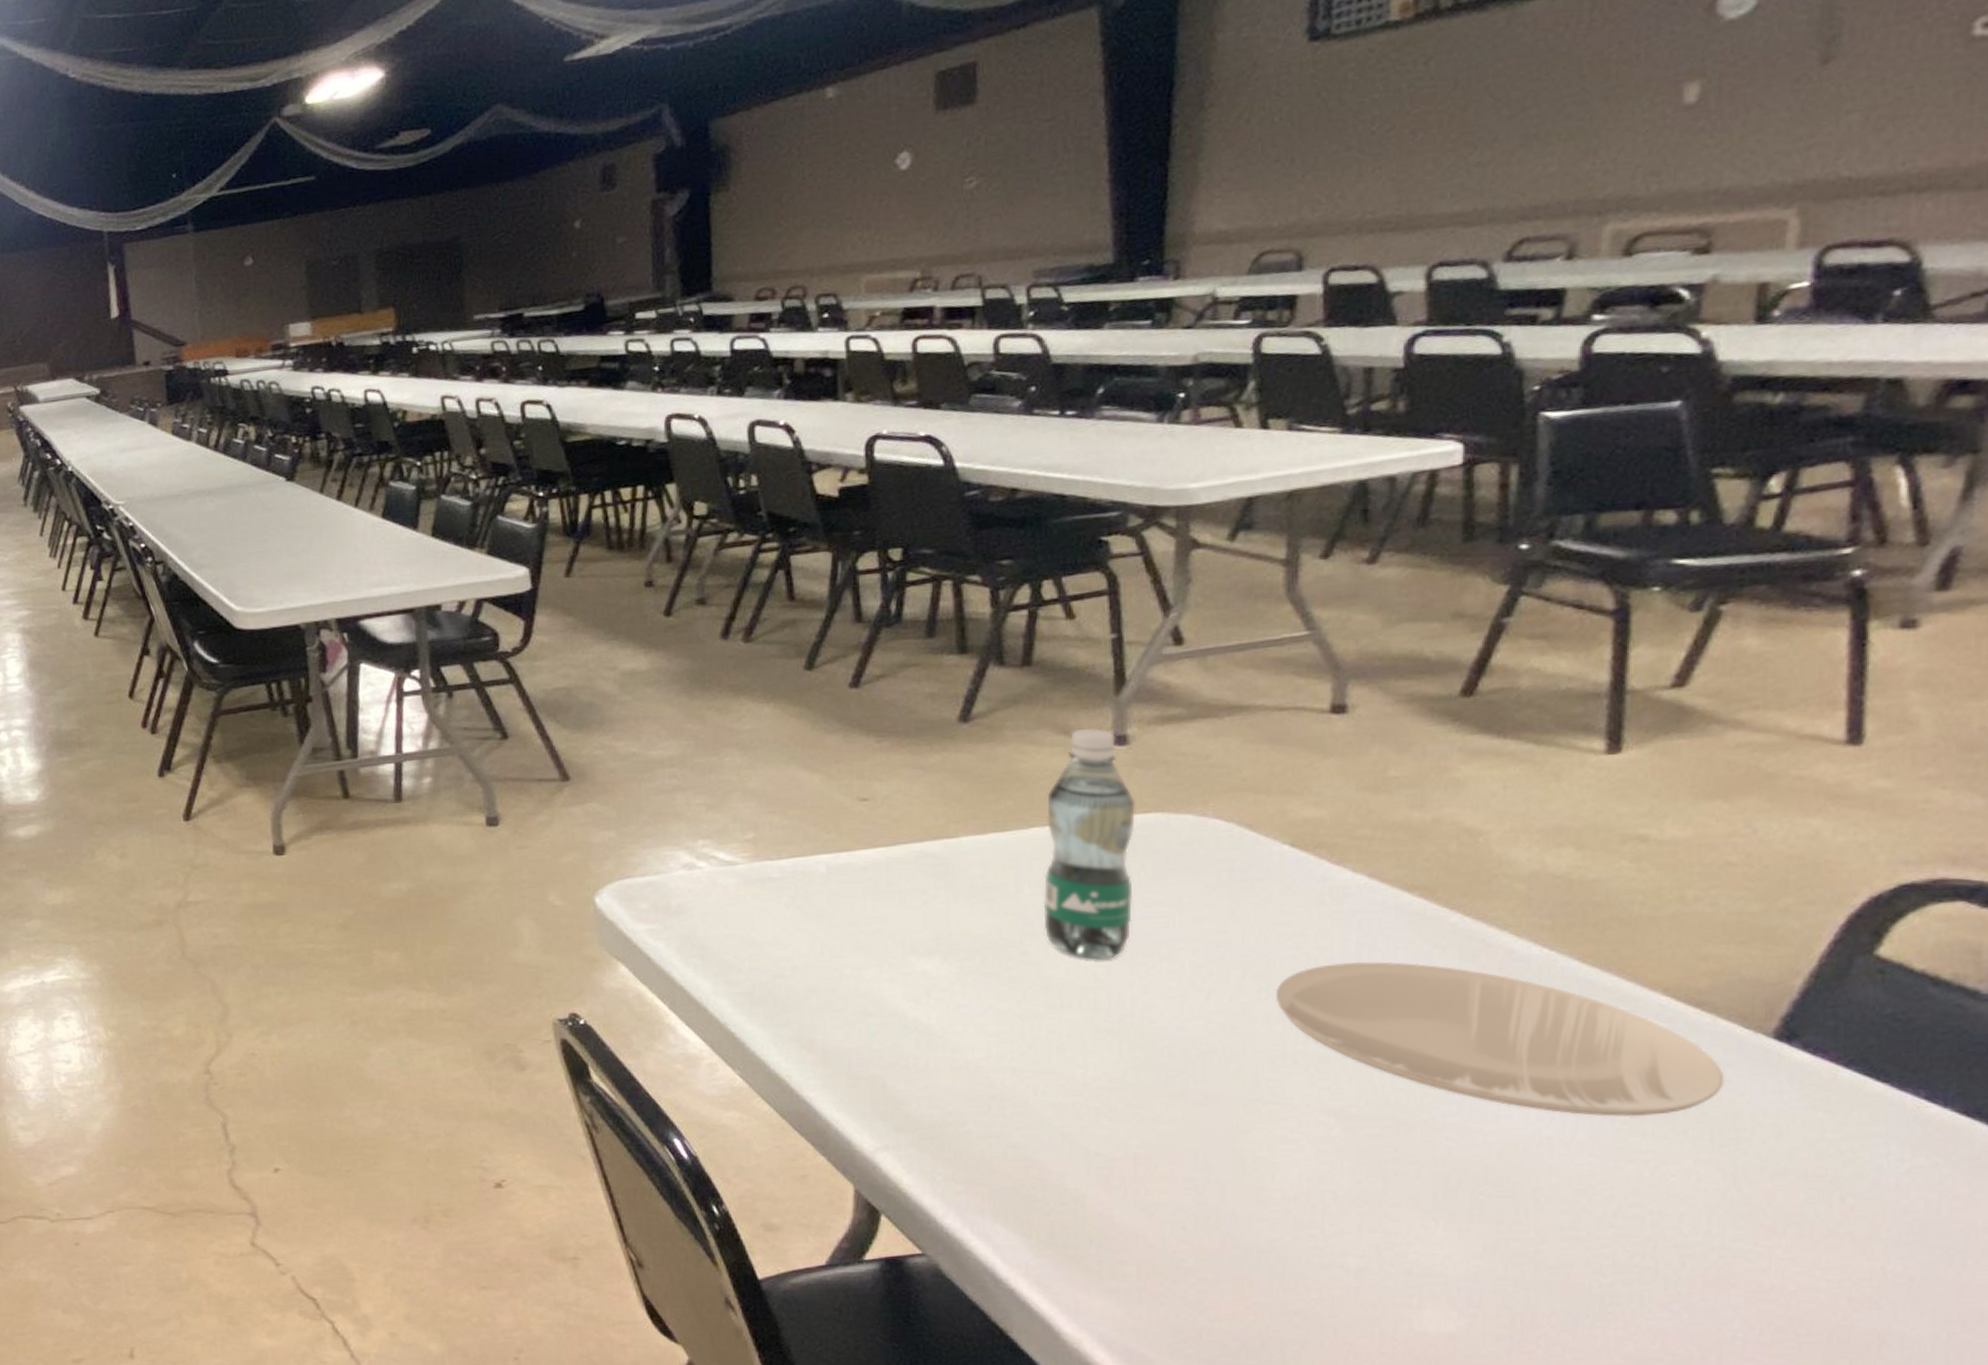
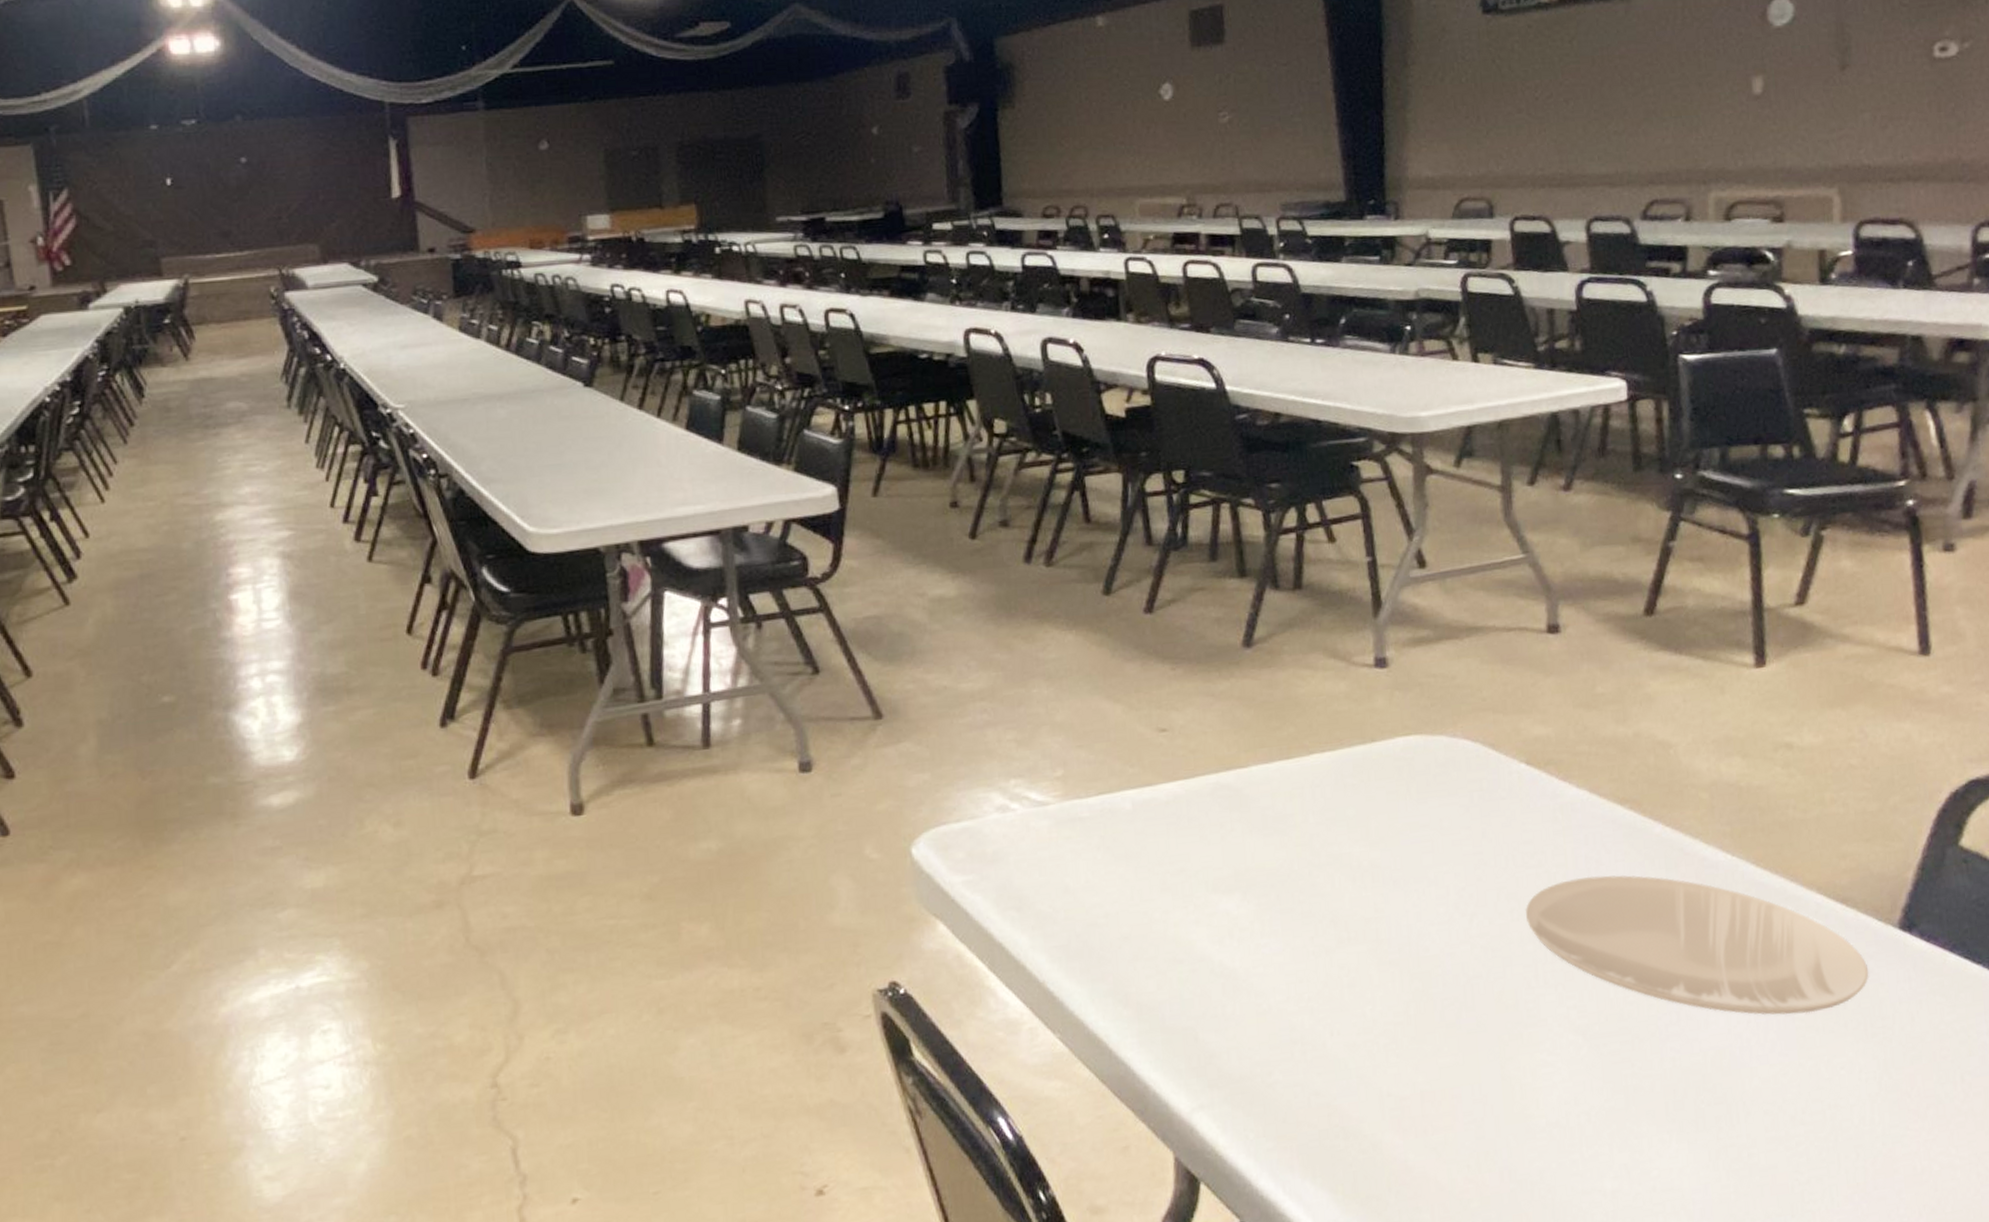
bottle: present [1043,727,1136,960] -> none [1323,650,1403,889]

